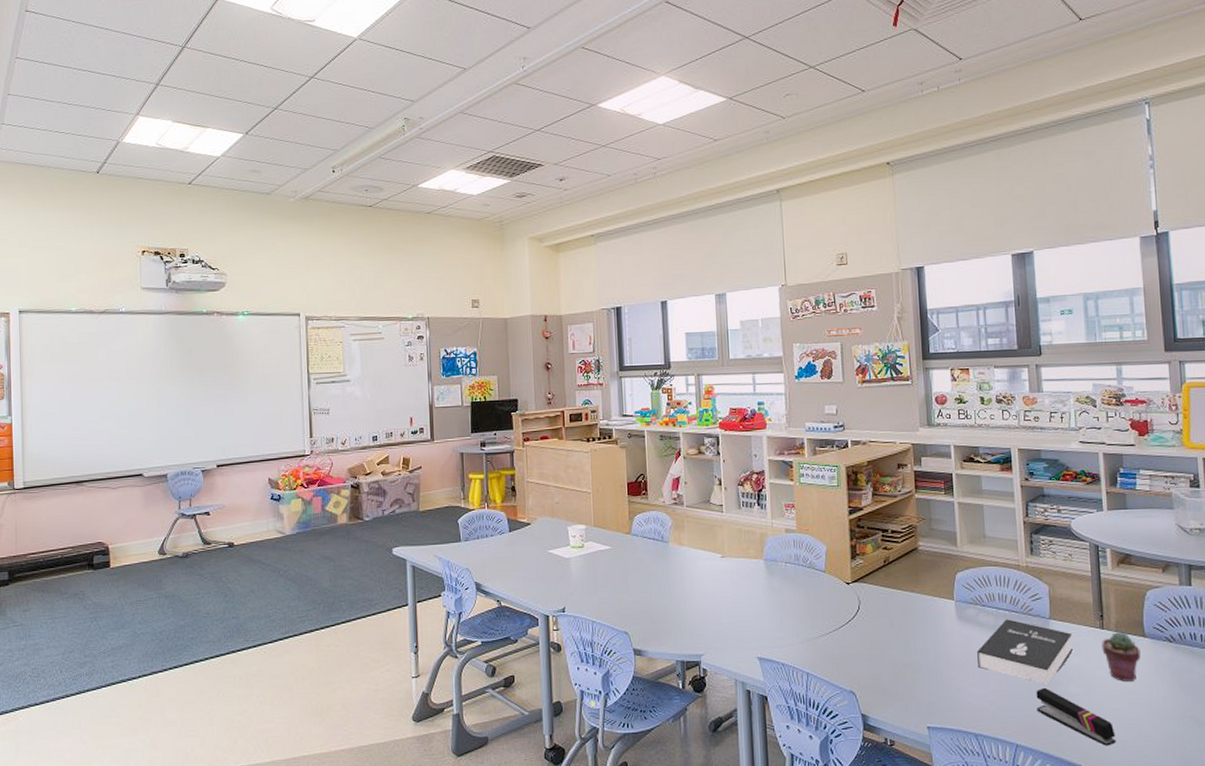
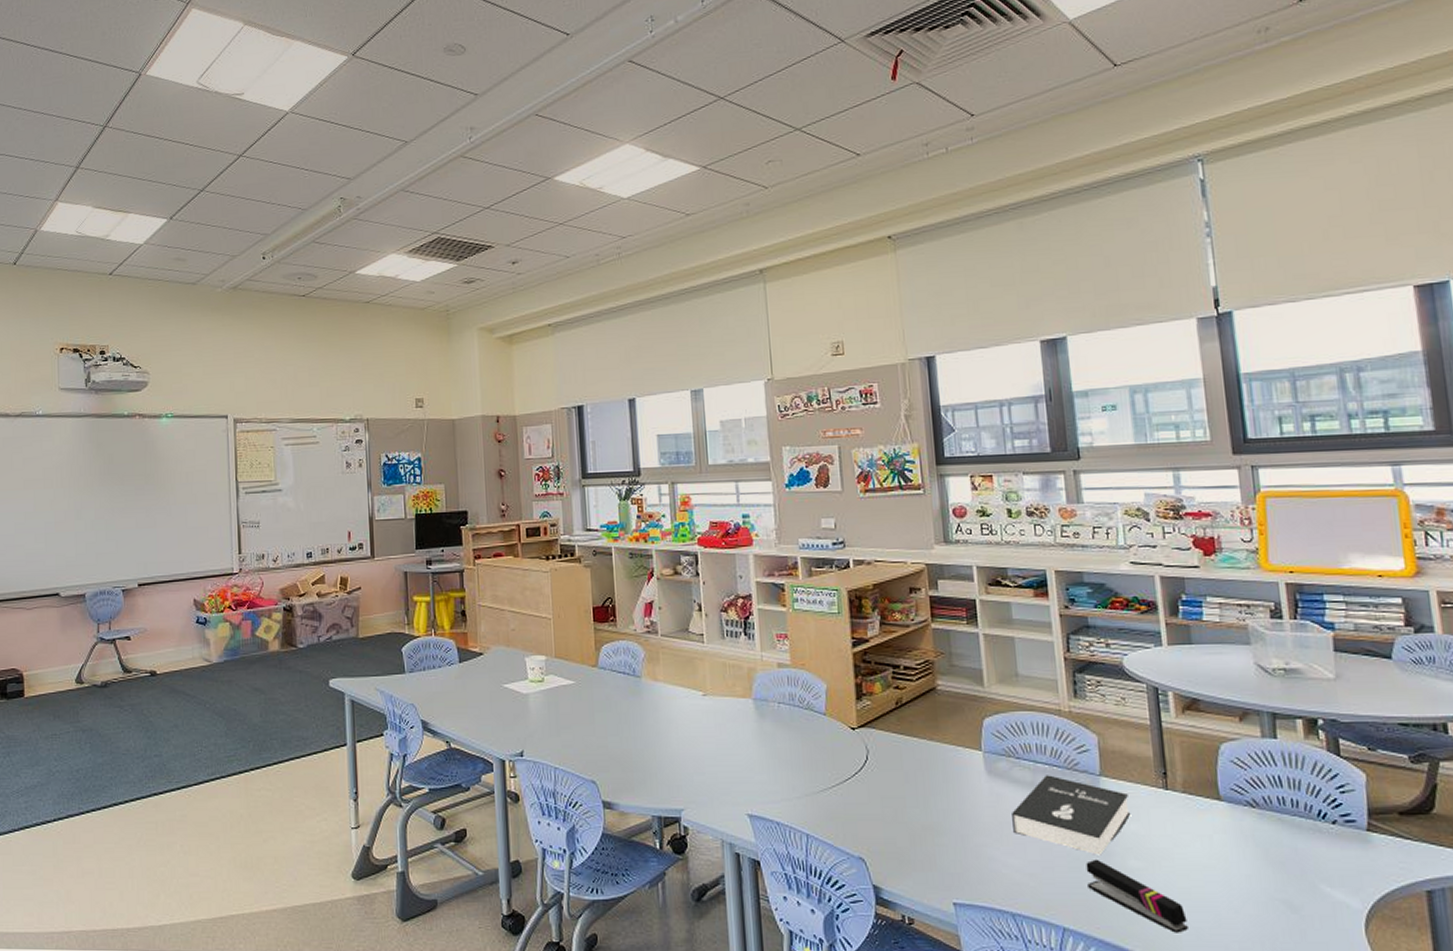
potted succulent: present [1102,632,1141,681] -> none [1166,794,1216,854]

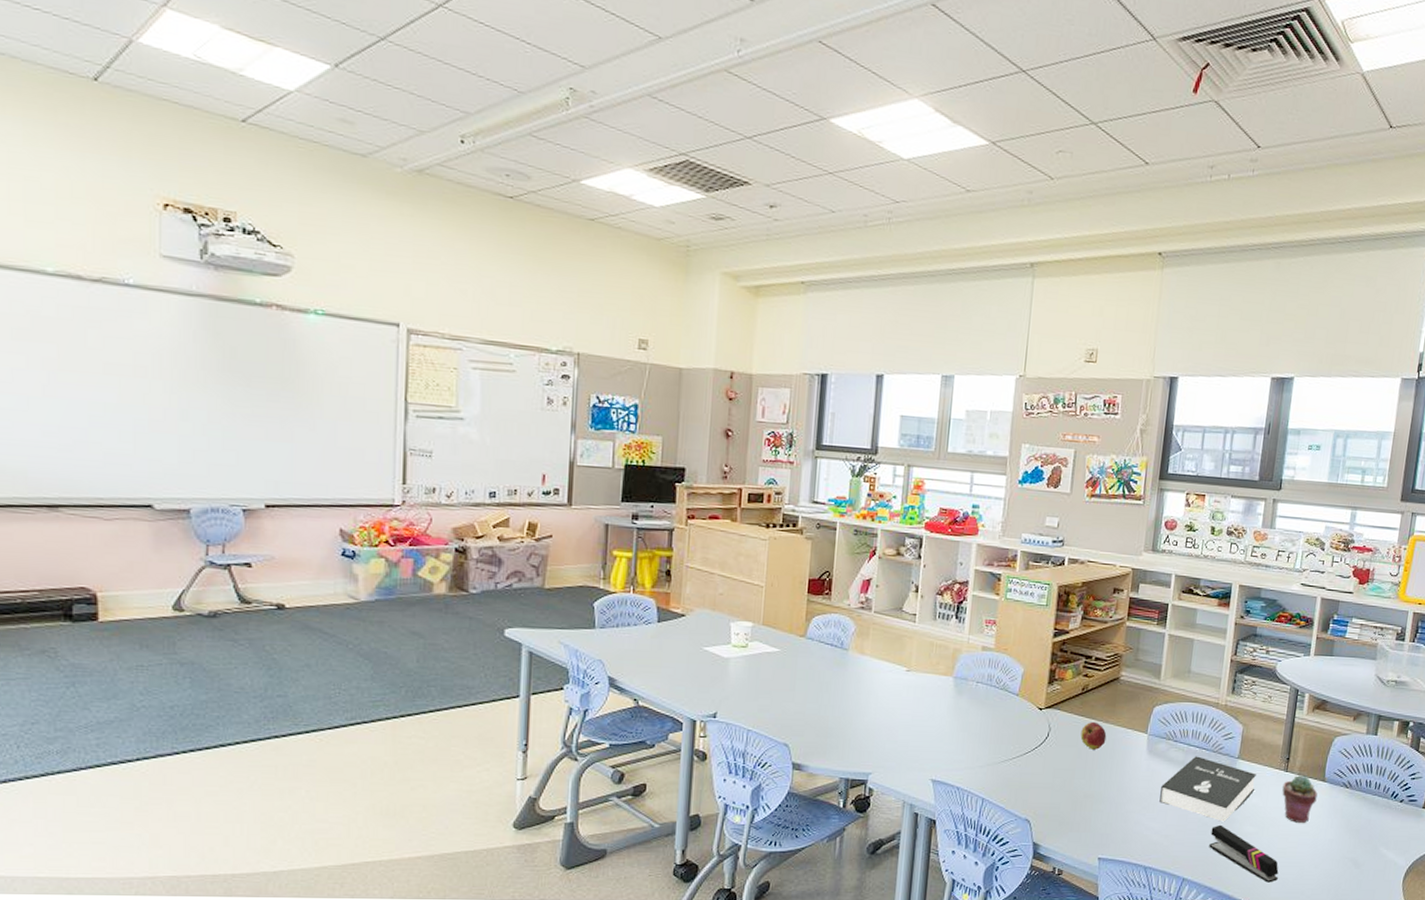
apple: none [904,739,935,772] -> present [1080,721,1107,750]
potted succulent: none [1166,794,1216,854] -> present [1282,775,1318,823]

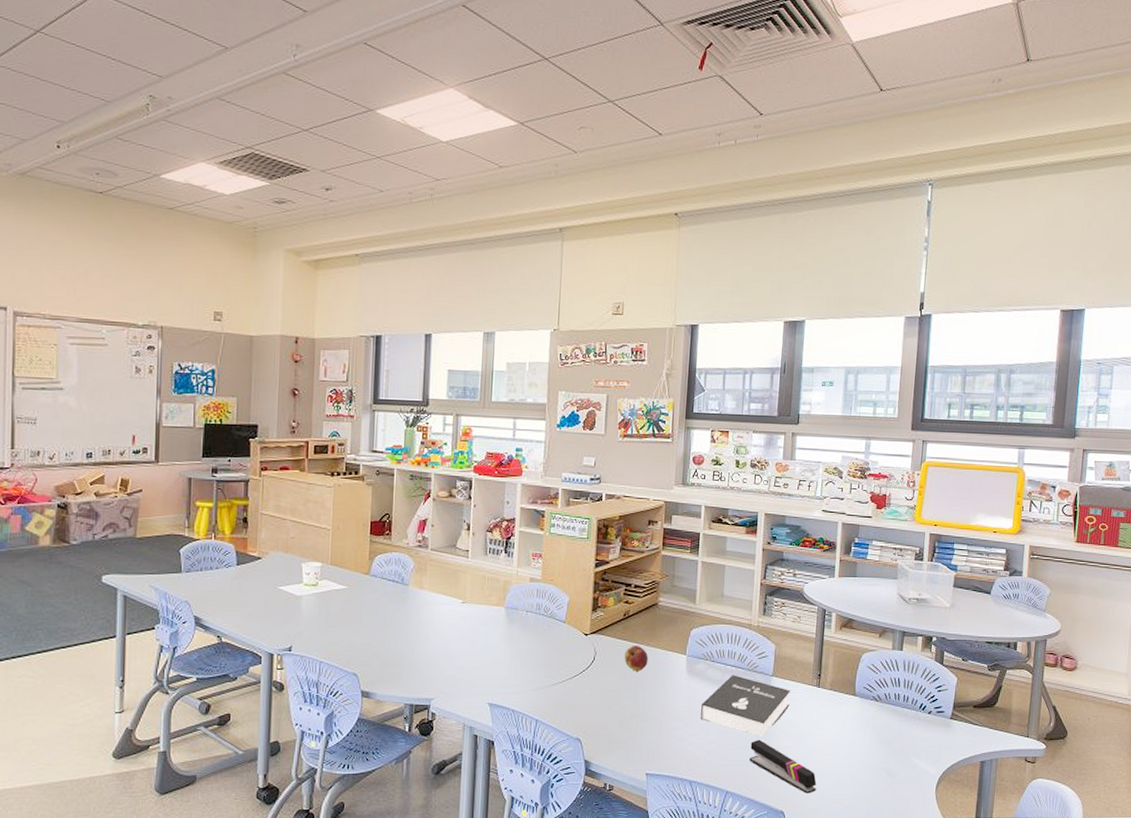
potted succulent: present [1282,775,1318,823] -> none [815,690,849,736]

